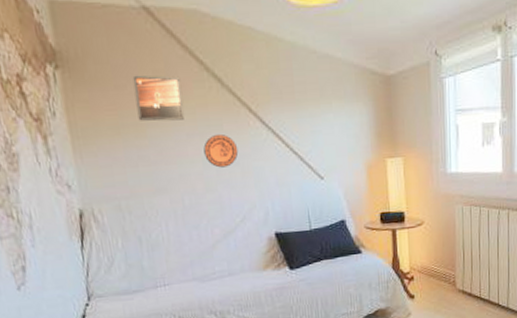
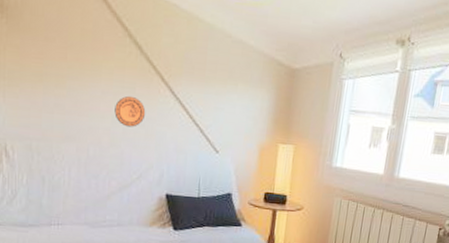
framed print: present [132,75,184,121] -> none [61,30,105,78]

